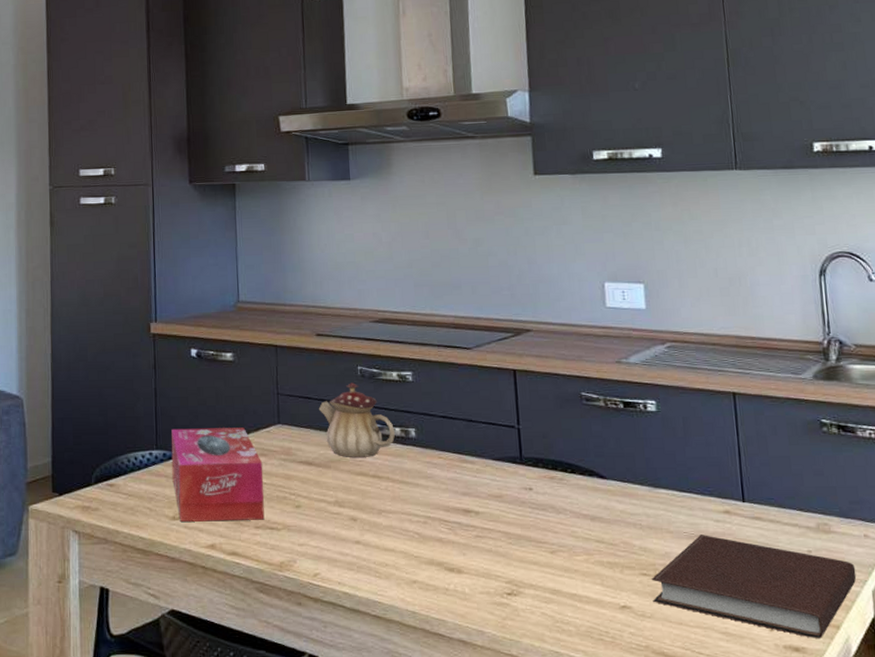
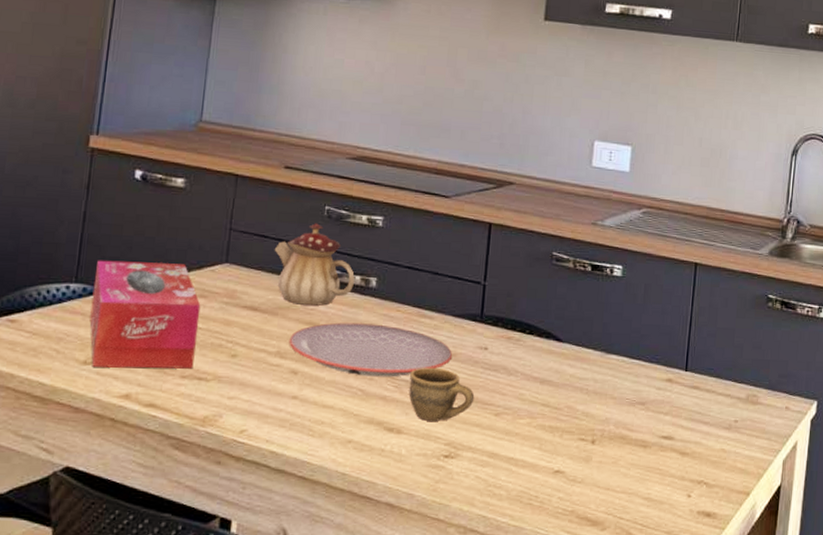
plate: none [344,471,500,520] -> present [289,322,453,377]
cup: none [460,509,528,560] -> present [409,367,475,421]
notebook: present [651,535,857,638] -> none [586,402,773,504]

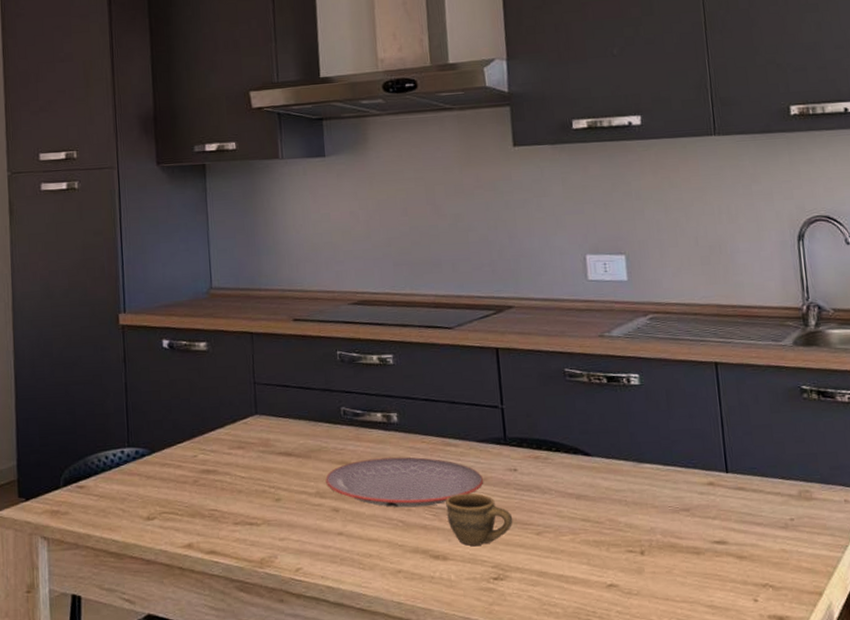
tissue box: present [89,260,201,369] -> none [143,420,243,522]
teapot: present [274,223,355,306] -> none [297,368,377,446]

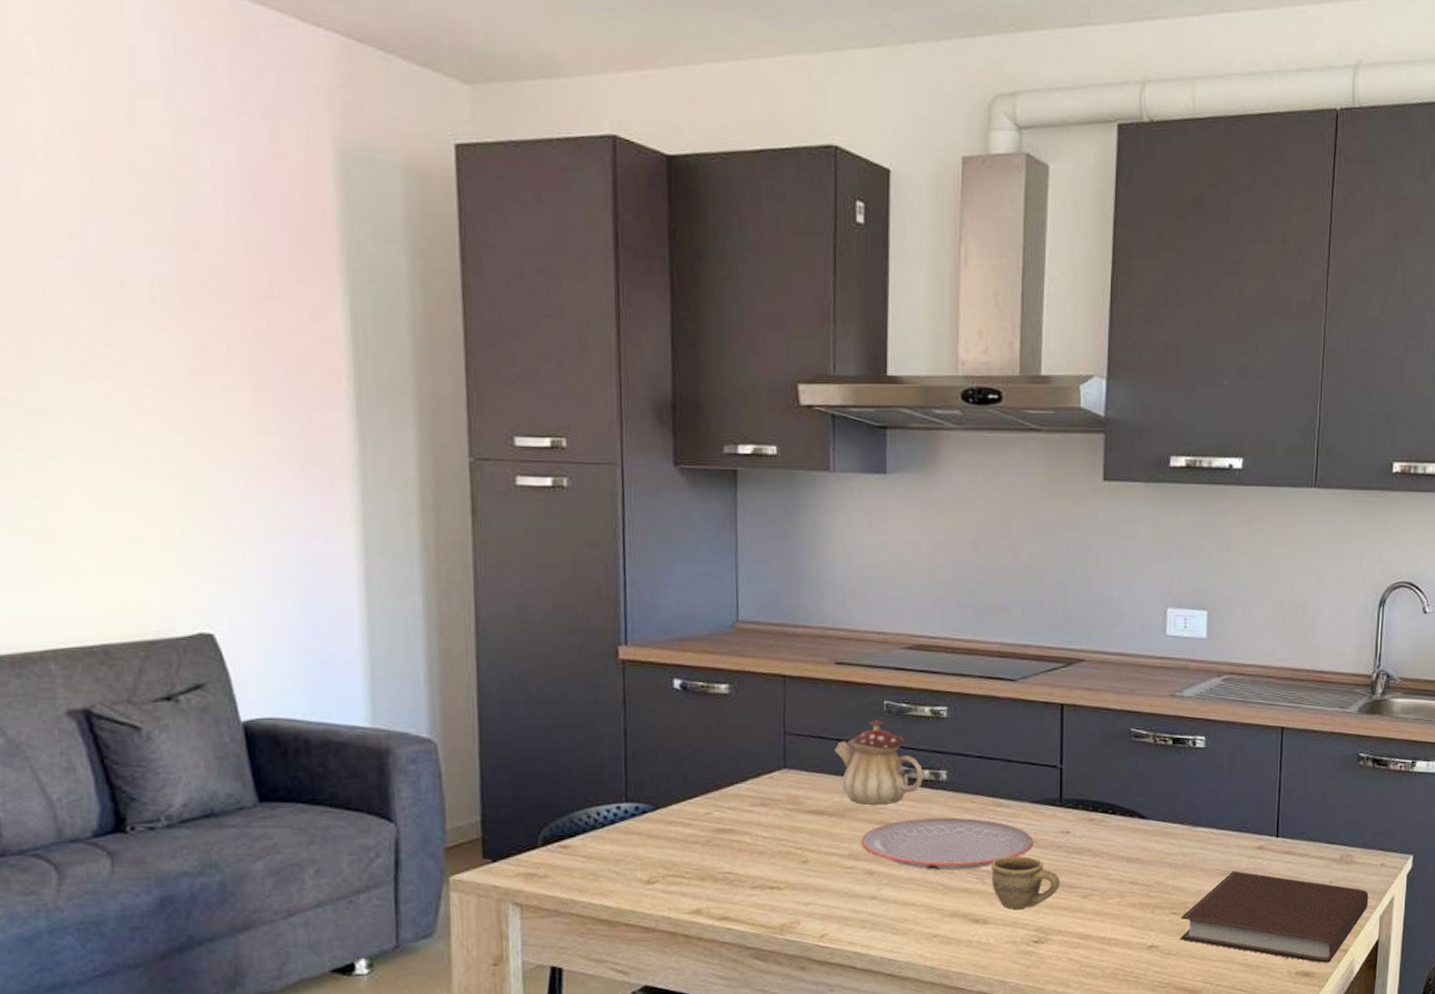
teapot: none [297,368,377,446] -> present [834,719,923,805]
notebook: none [637,508,838,607] -> present [1180,871,1369,963]

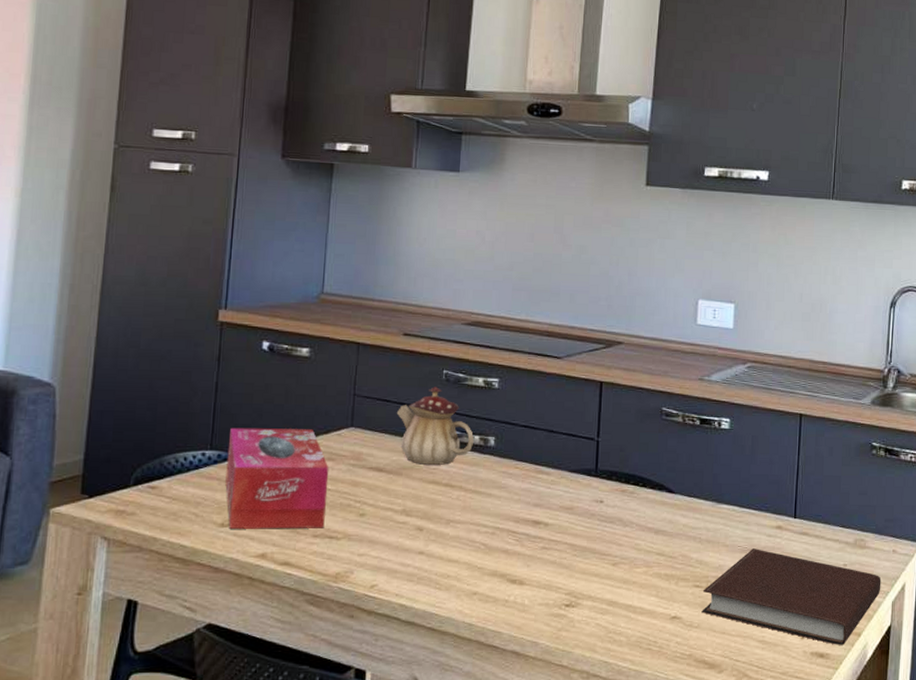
tissue box: none [645,773,764,886] -> present [225,427,329,529]
plate: present [861,817,1034,871] -> none [414,480,570,531]
cup: present [990,855,1060,909] -> none [529,521,593,572]

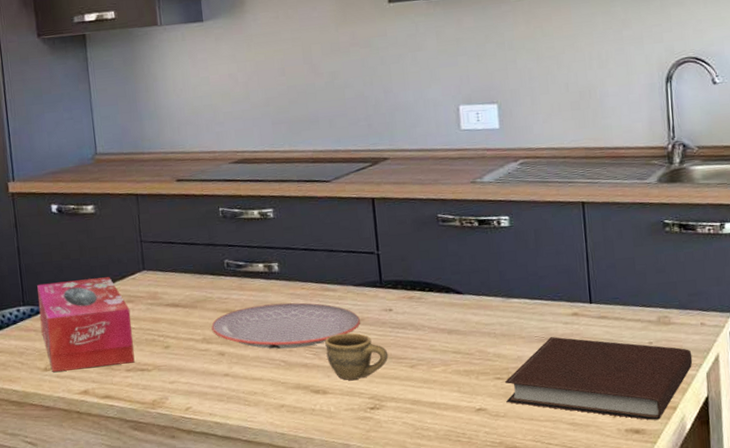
teapot: present [396,387,474,465] -> none [182,224,259,296]
plate: none [414,480,570,531] -> present [211,302,361,349]
cup: none [529,521,593,572] -> present [324,333,389,380]

